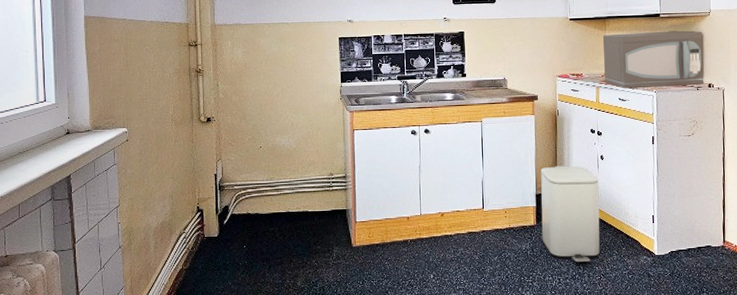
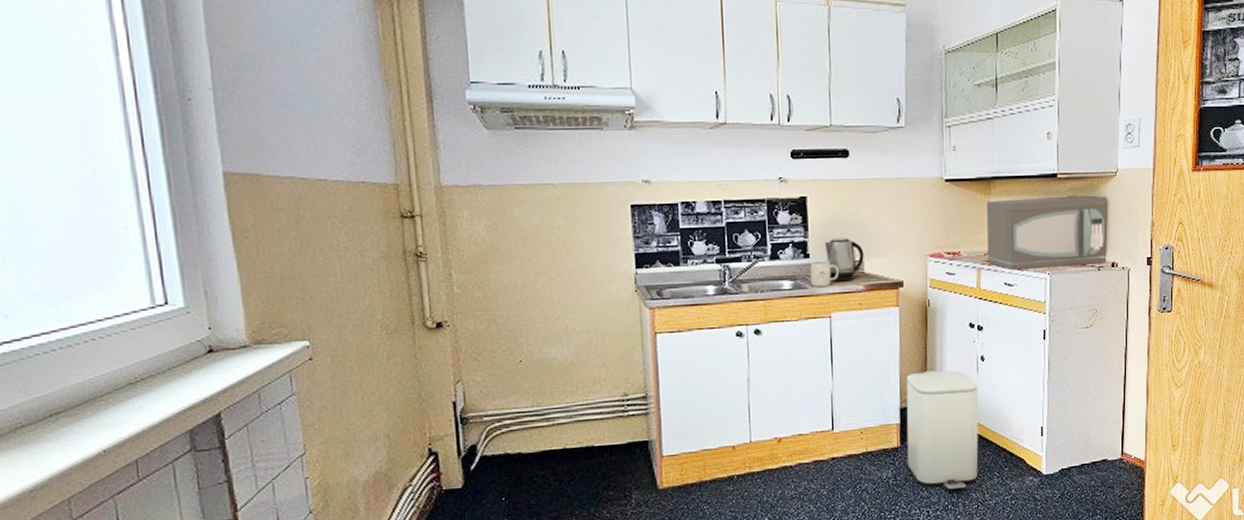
mug: none [466,79,489,99] -> present [810,260,840,287]
kettle: none [477,62,507,95] -> present [824,237,864,282]

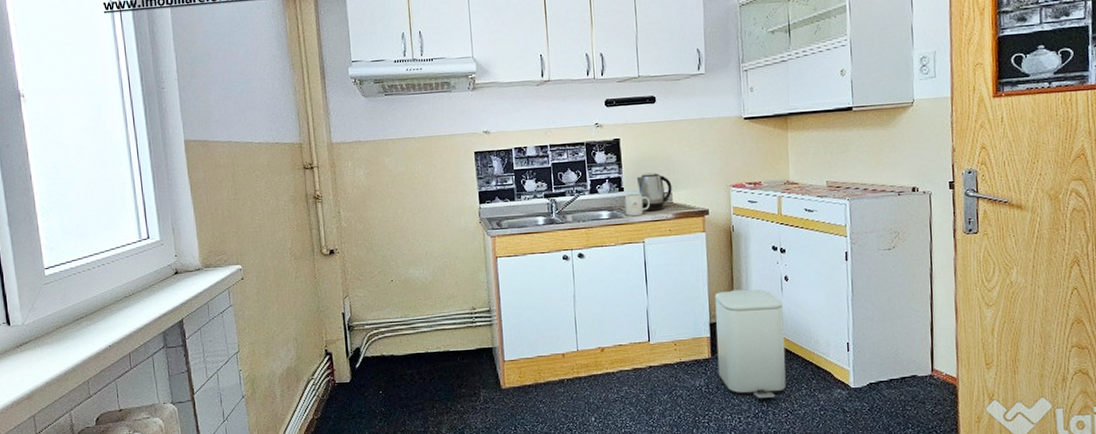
microwave: present [986,195,1107,271] -> none [783,125,907,198]

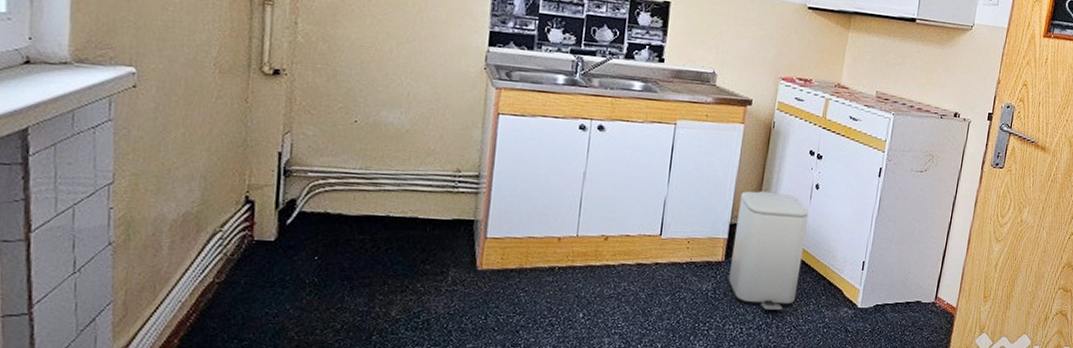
mug: present [624,193,651,217] -> none [661,66,692,94]
kettle: present [636,172,672,212] -> none [680,46,719,92]

